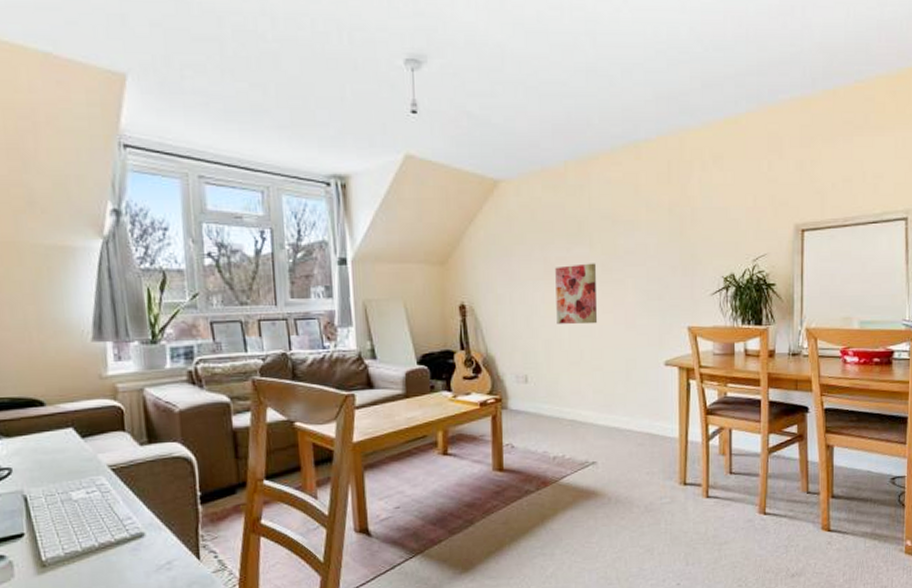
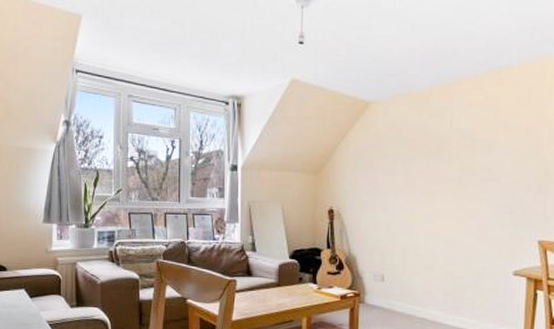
wall art: present [555,263,598,325] -> none [414,178,453,233]

